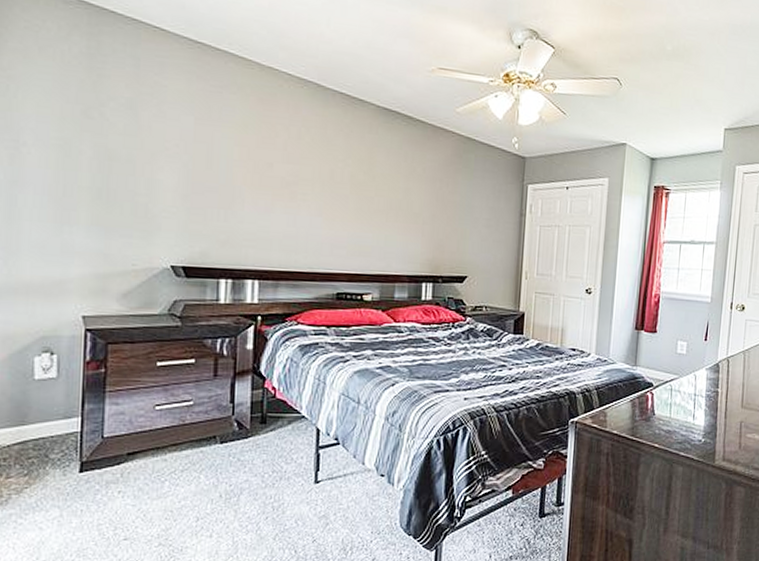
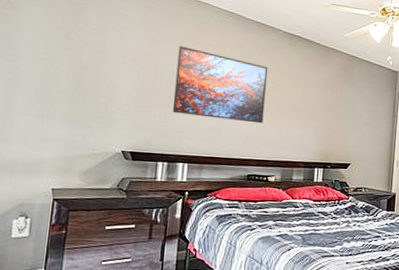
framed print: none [234,126,358,227] -> present [172,46,268,124]

